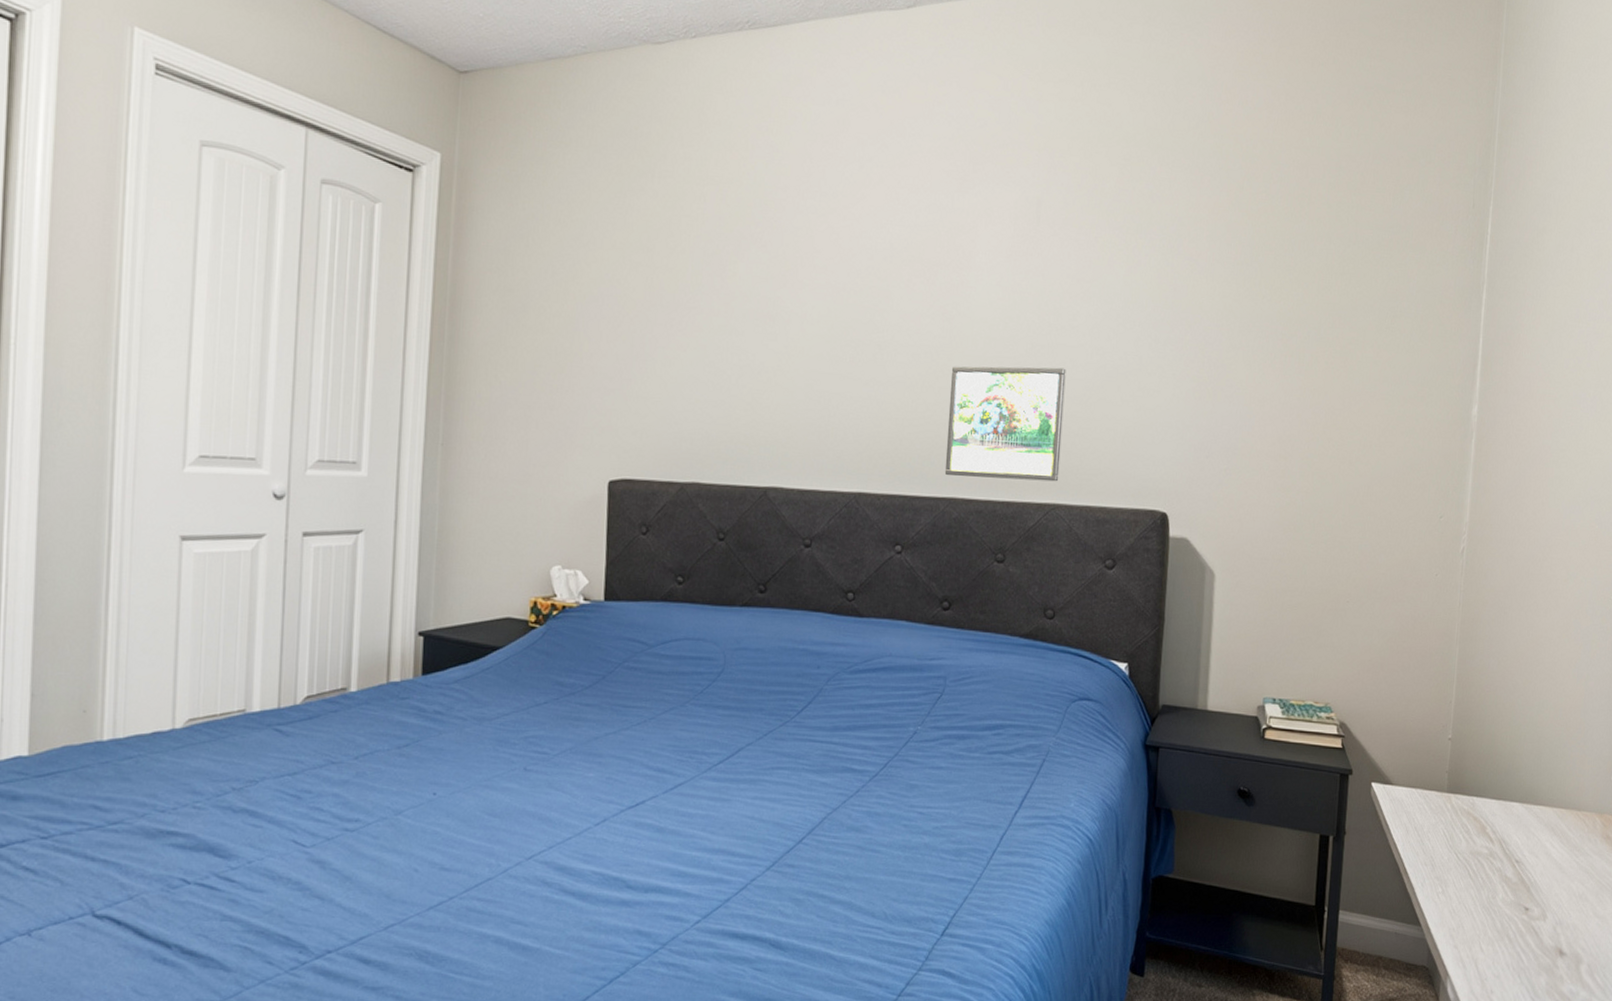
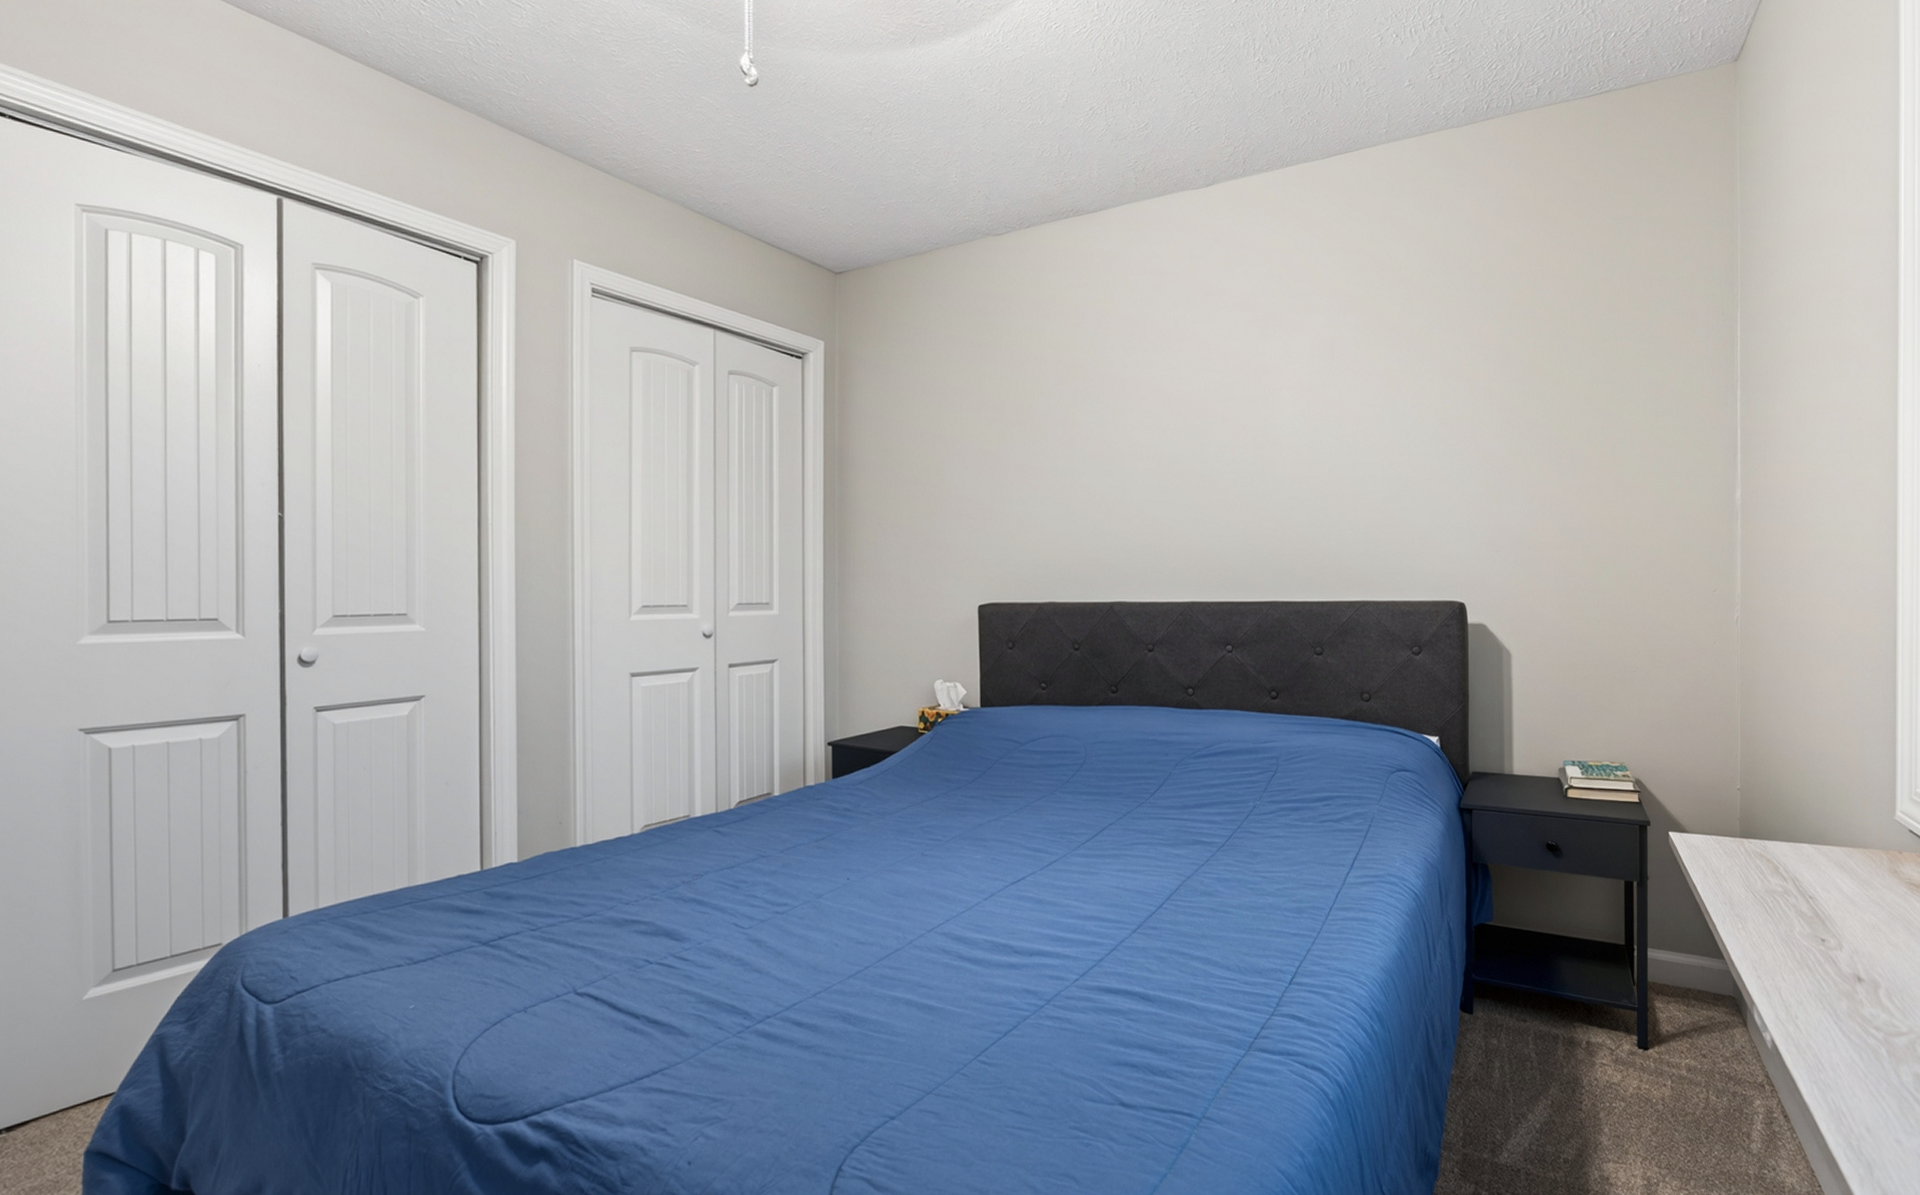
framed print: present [944,366,1066,482] -> none [1265,482,1366,582]

